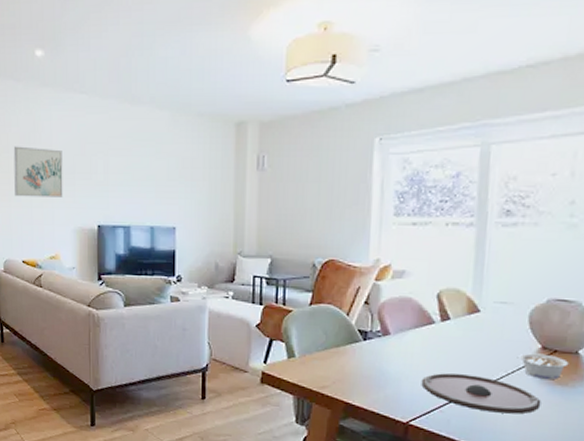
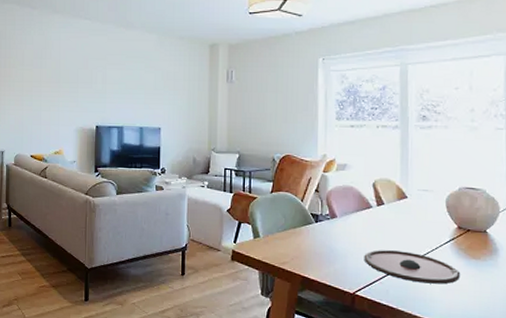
wall art: present [13,146,63,197] -> none [27,60,68,103]
legume: present [517,353,569,379] -> none [439,232,480,254]

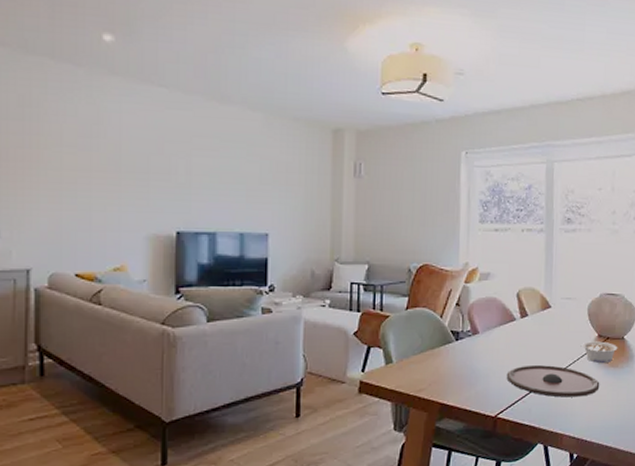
legume: none [439,232,480,254] -> present [580,341,618,363]

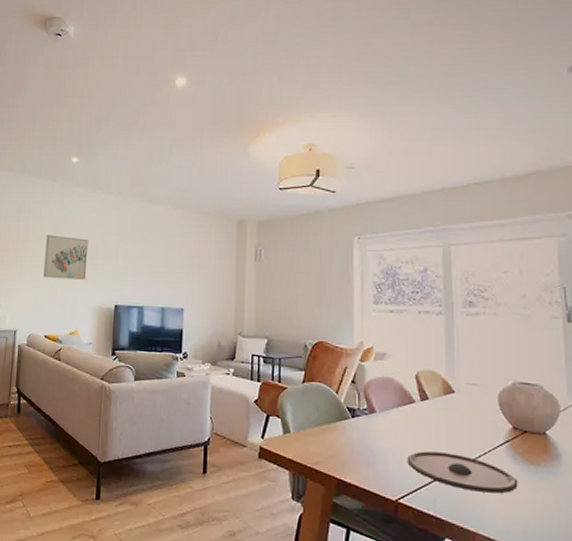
wall art: none [68,139,134,200] -> present [43,235,88,280]
legume: present [580,341,618,363] -> none [491,432,539,459]

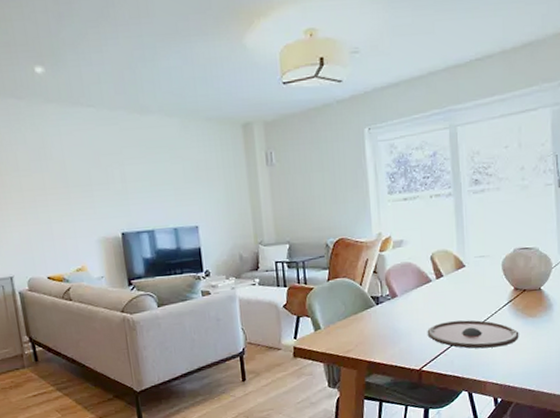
wall art: present [43,235,88,280] -> none [23,163,83,214]

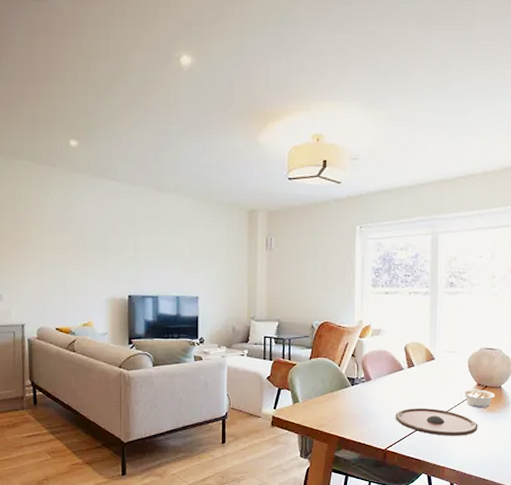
legume: none [497,293,535,314] -> present [461,389,496,408]

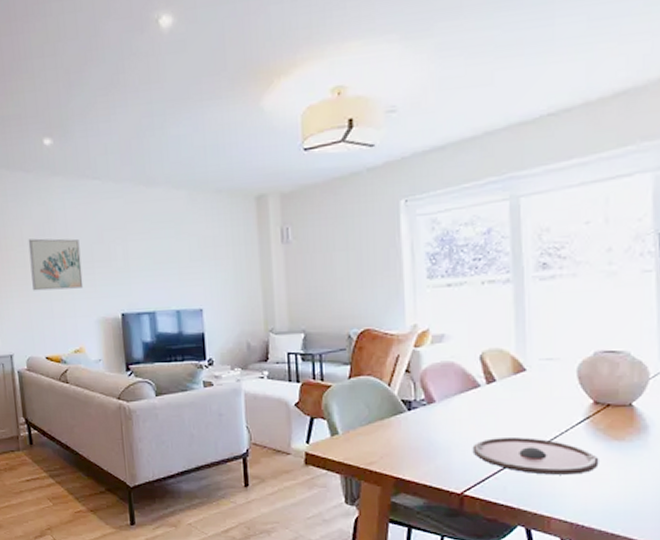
wall art: none [48,224,96,271] -> present [28,238,84,291]
legume: present [461,389,496,408] -> none [569,409,624,435]

